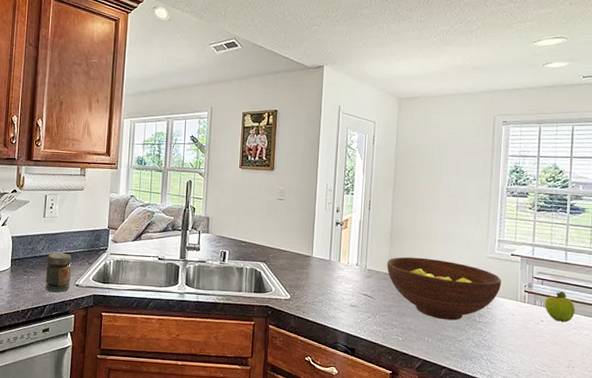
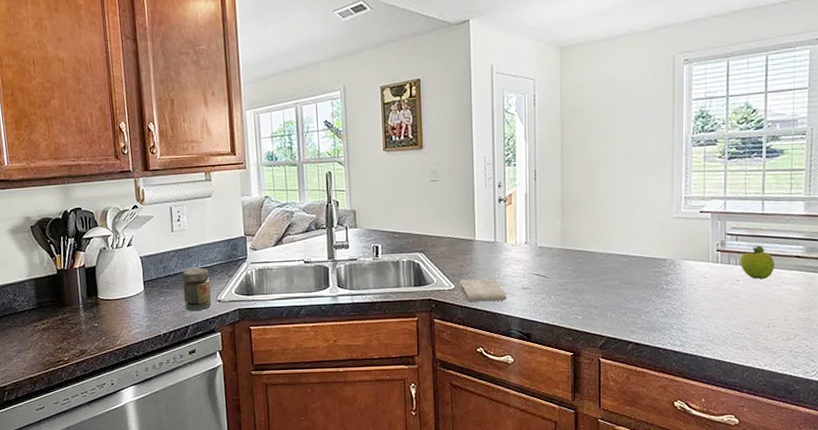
washcloth: none [295,291,336,316] -> present [460,278,507,302]
fruit bowl: present [387,256,502,321] -> none [560,226,691,292]

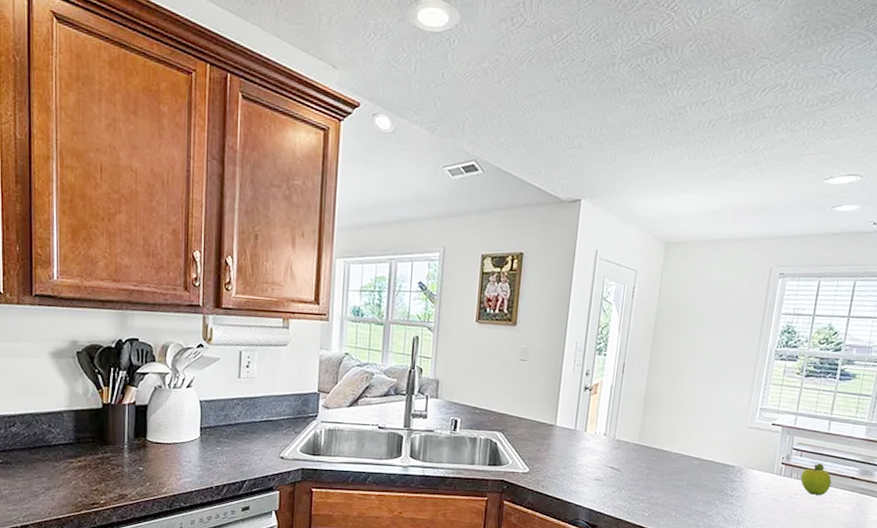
jar: present [182,267,212,312] -> none [243,419,275,466]
washcloth: present [460,278,507,302] -> none [534,464,579,490]

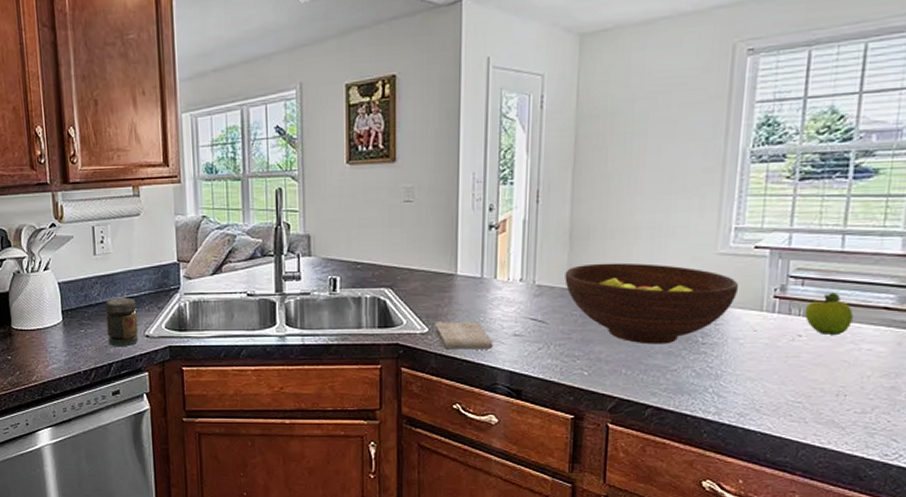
jar: none [243,419,275,466] -> present [105,297,139,347]
washcloth: none [534,464,579,490] -> present [435,321,493,350]
fruit bowl: none [637,426,760,495] -> present [565,262,739,345]

